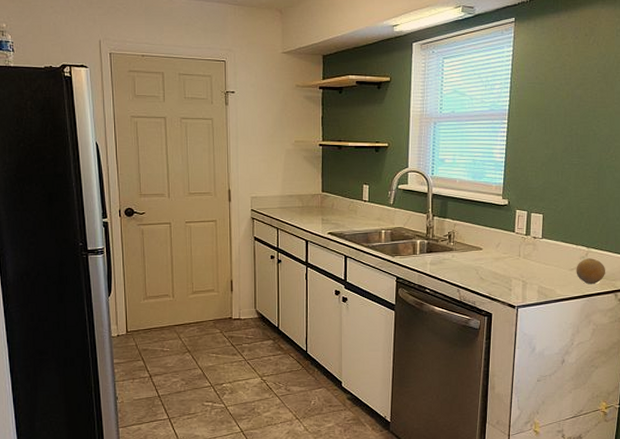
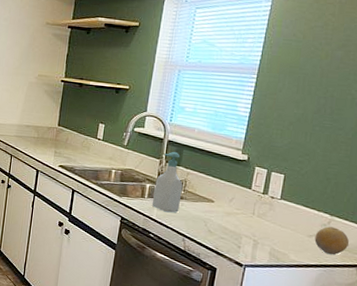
soap bottle: none [424,204,452,266] -> present [151,151,183,213]

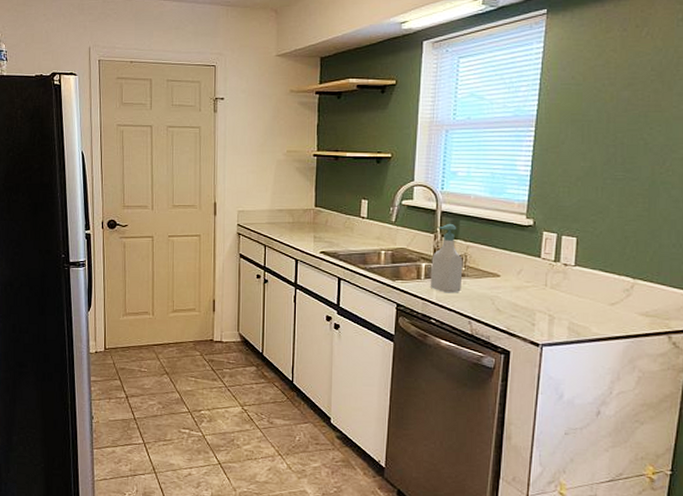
fruit: present [314,226,350,255] -> none [617,291,657,323]

